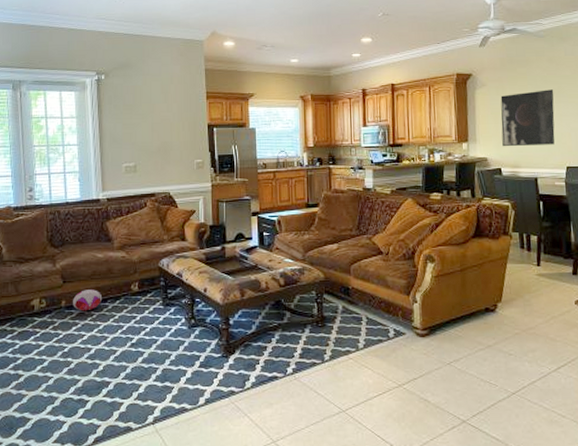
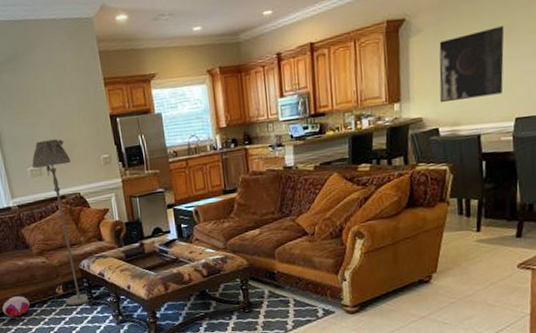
floor lamp: none [128,140,166,304] -> present [32,139,92,306]

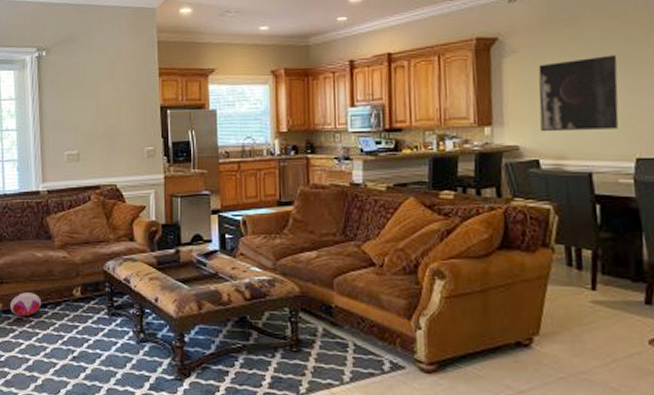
floor lamp: present [32,139,92,306] -> none [70,125,112,313]

